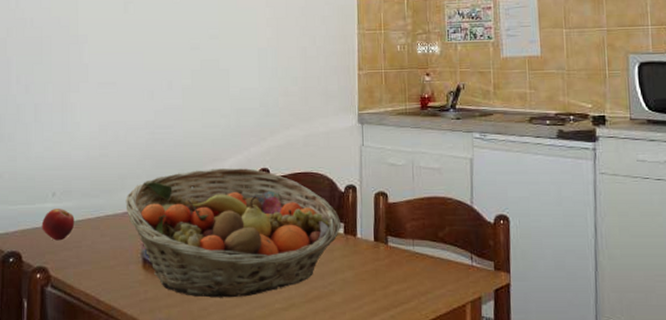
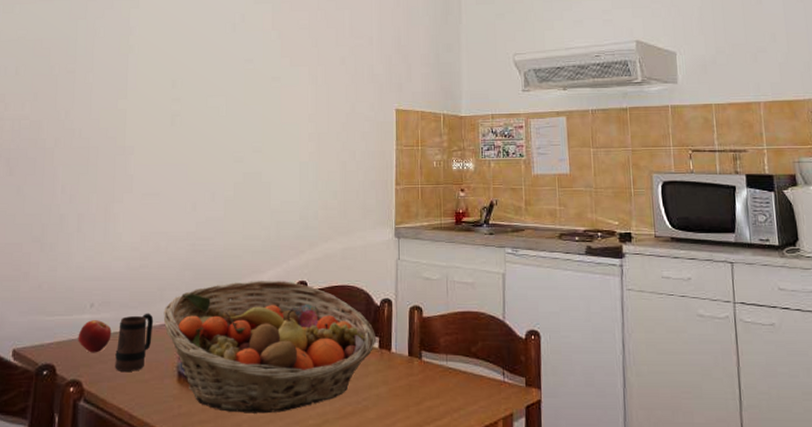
mug: none [80,201,116,258] -> present [115,313,154,371]

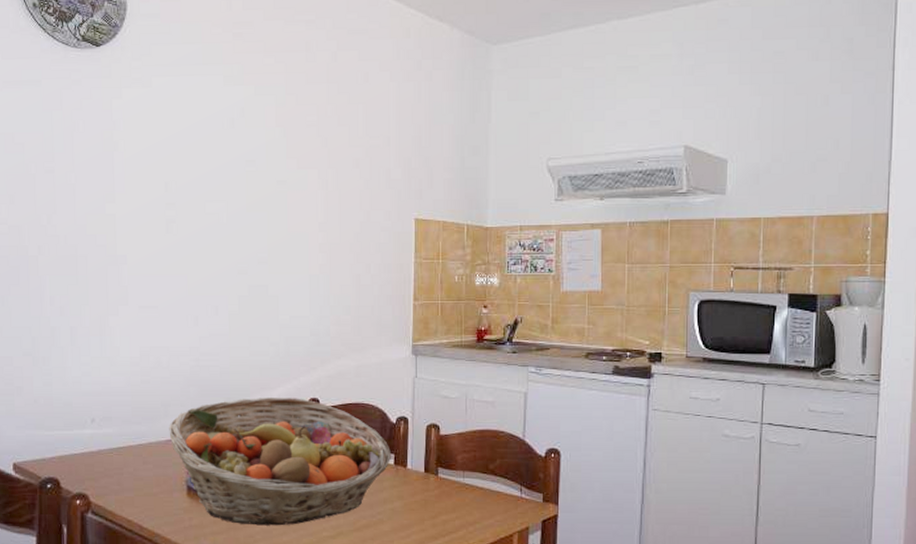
fruit: present [78,320,112,353] -> none [80,435,116,467]
mug: present [115,313,154,371] -> none [121,428,159,485]

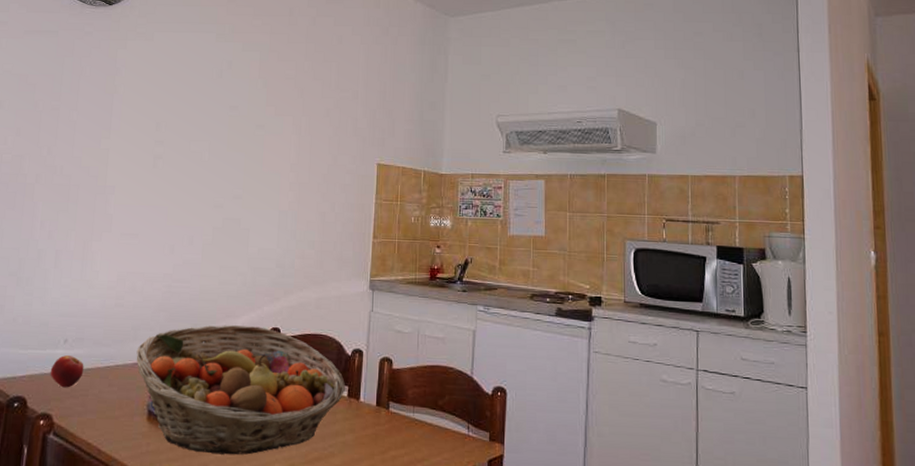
fruit: none [80,435,116,467] -> present [50,355,84,388]

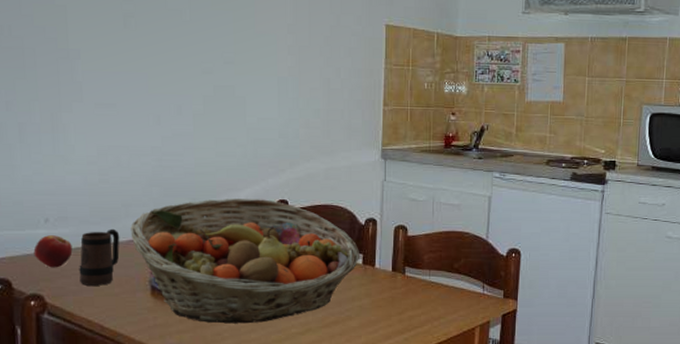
mug: none [86,351,127,408] -> present [79,228,120,286]

